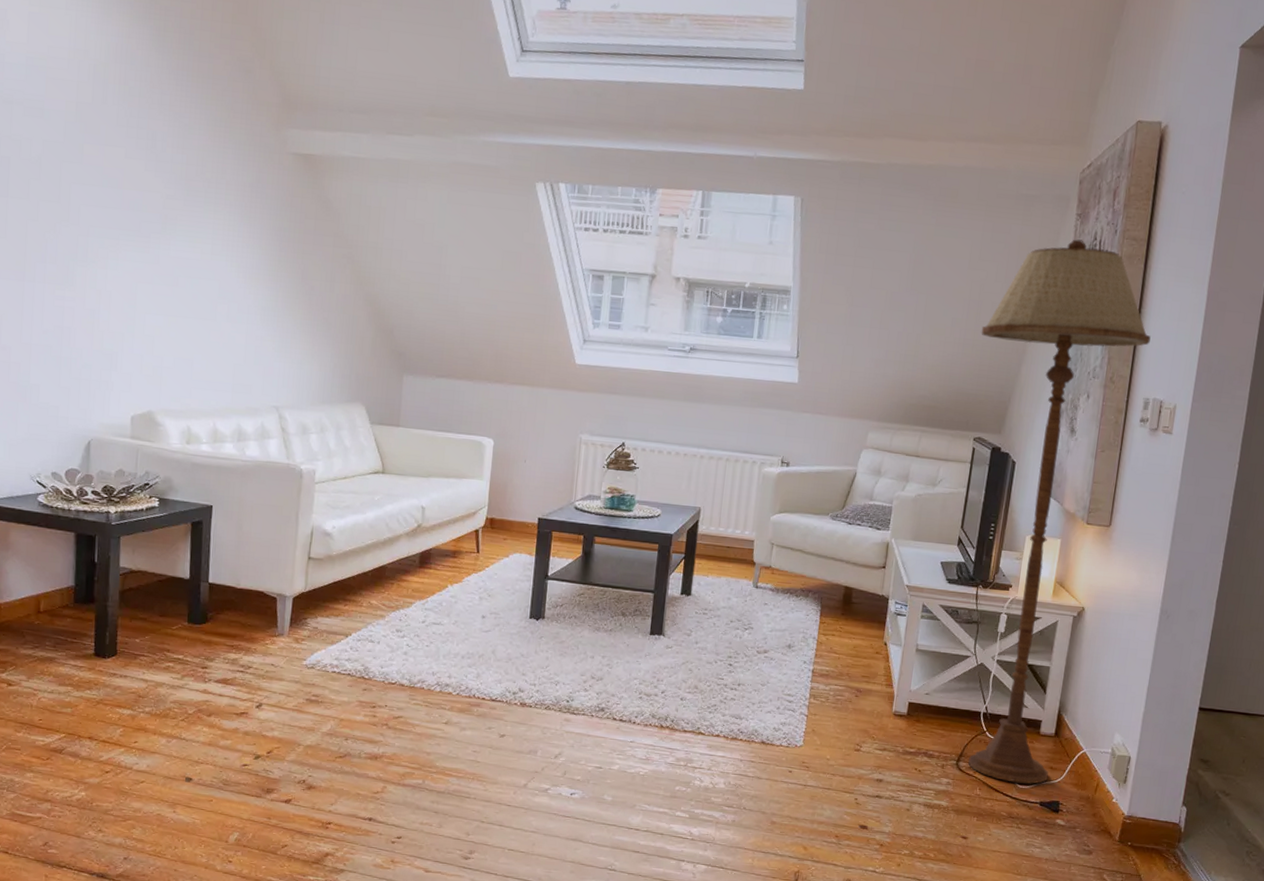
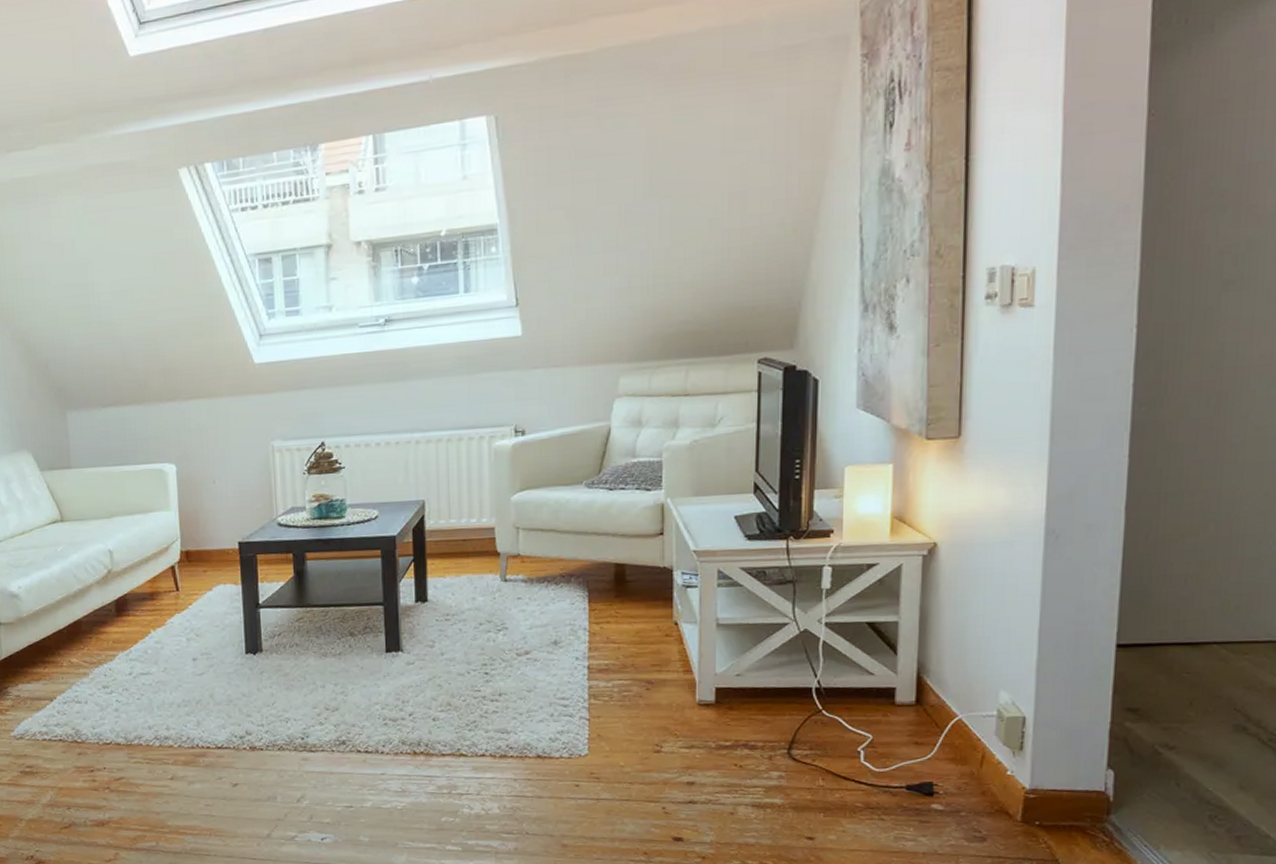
floor lamp: present [968,239,1151,784] -> none [750,85,987,767]

